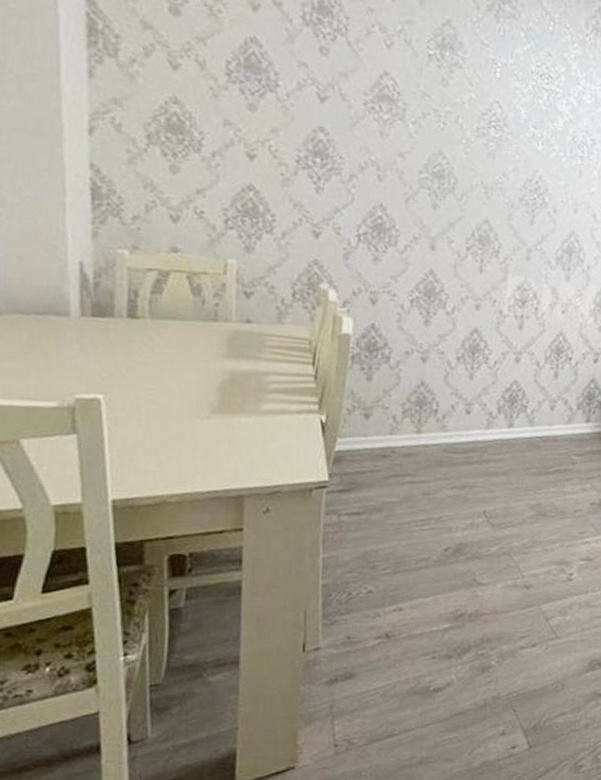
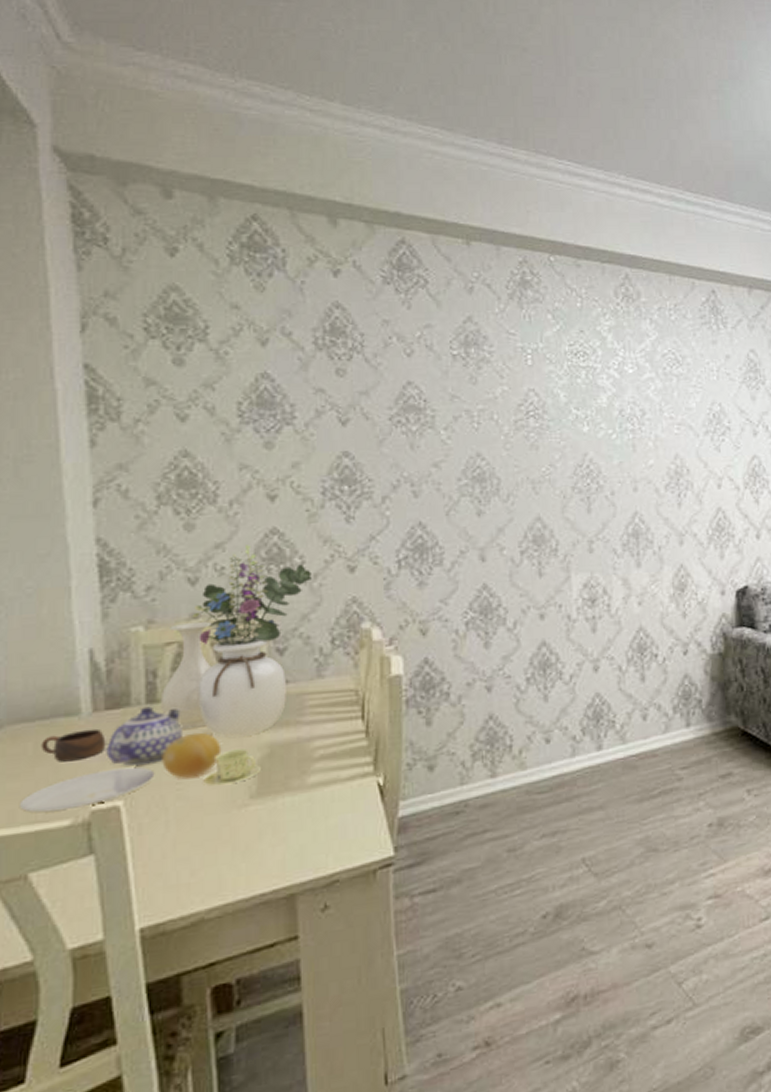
plate: none [15,367,132,395] -> present [20,767,155,814]
cup: none [34,329,91,355] -> present [41,728,106,762]
teapot: none [90,320,158,369] -> present [106,706,182,767]
fruit: none [138,349,190,387] -> present [162,732,222,778]
vase: none [139,254,189,347] -> present [160,621,212,730]
bouquet: none [172,195,281,362] -> present [192,545,312,739]
cup and saucer: none [173,370,224,399] -> present [203,748,262,786]

